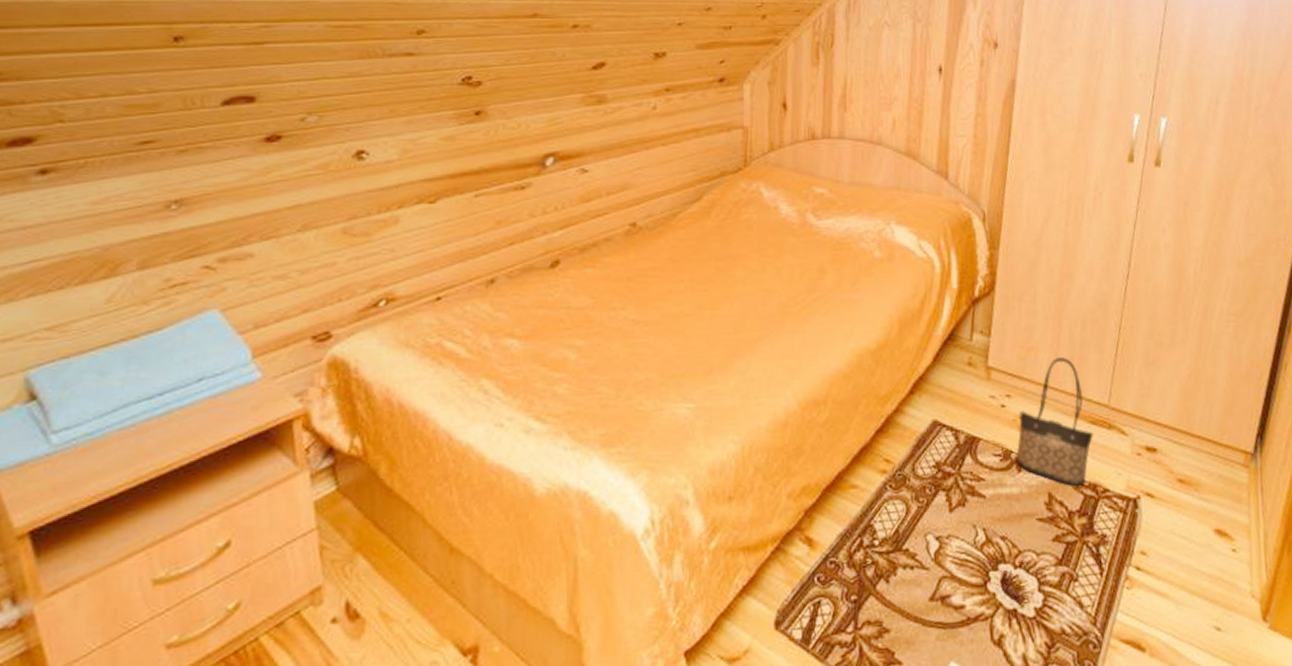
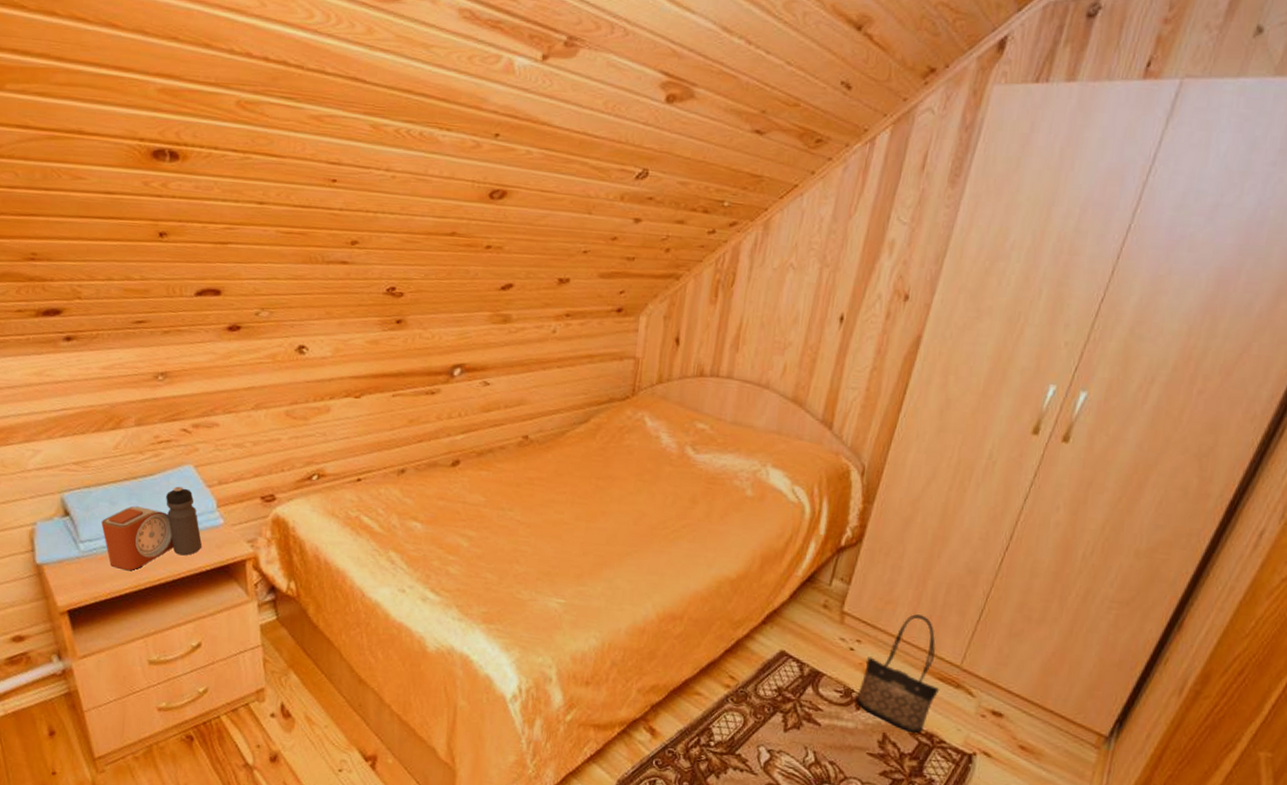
alarm clock: none [85,372,191,461] -> present [101,506,174,571]
water bottle: none [180,338,232,428] -> present [166,486,202,556]

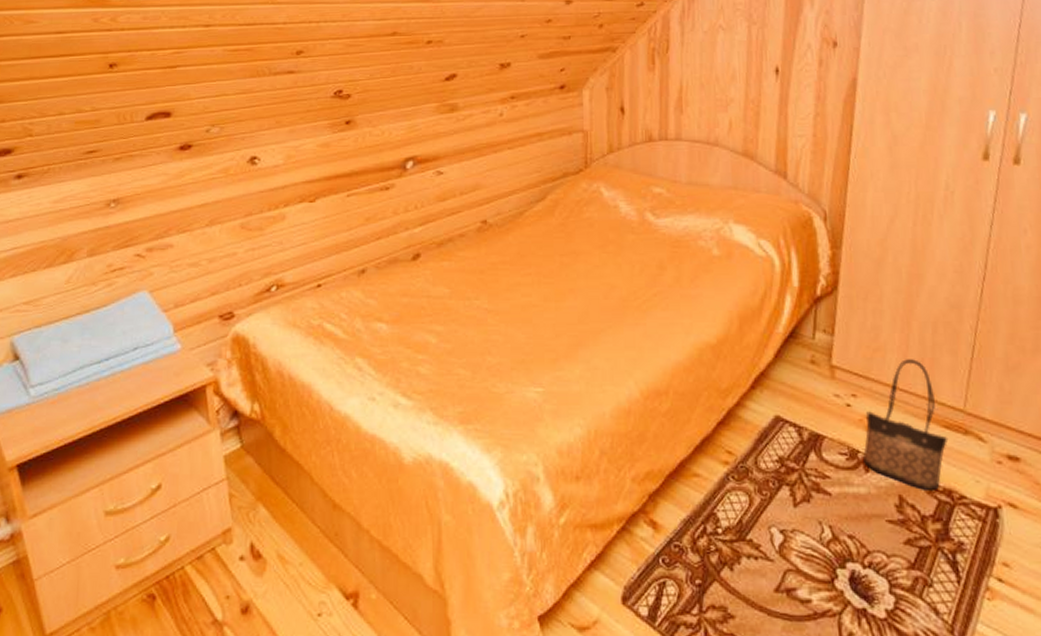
alarm clock: present [101,506,174,571] -> none [53,341,130,413]
water bottle: present [166,486,202,556] -> none [120,314,160,389]

